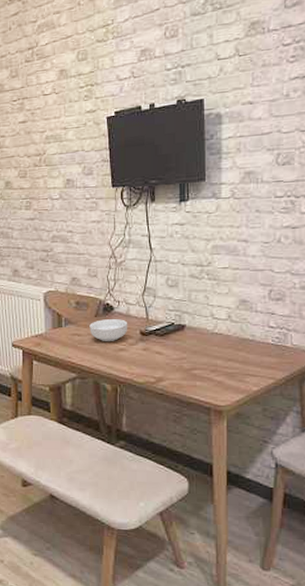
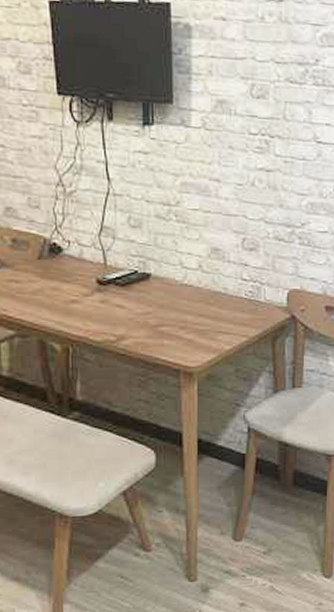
cereal bowl: present [89,319,128,341] -> none [31,263,82,291]

